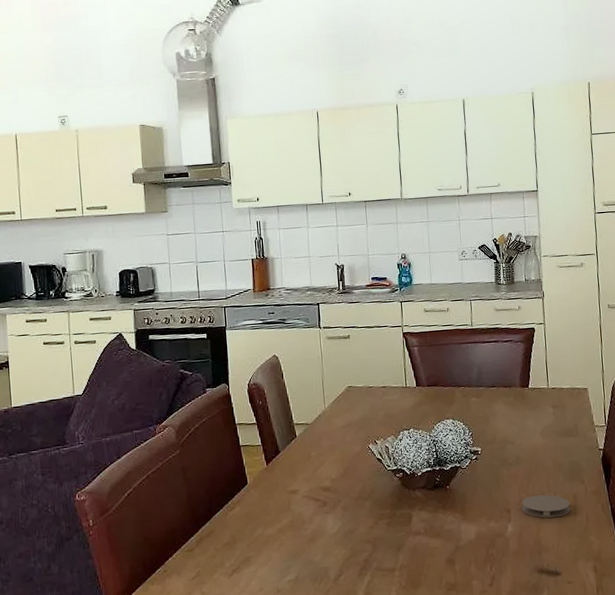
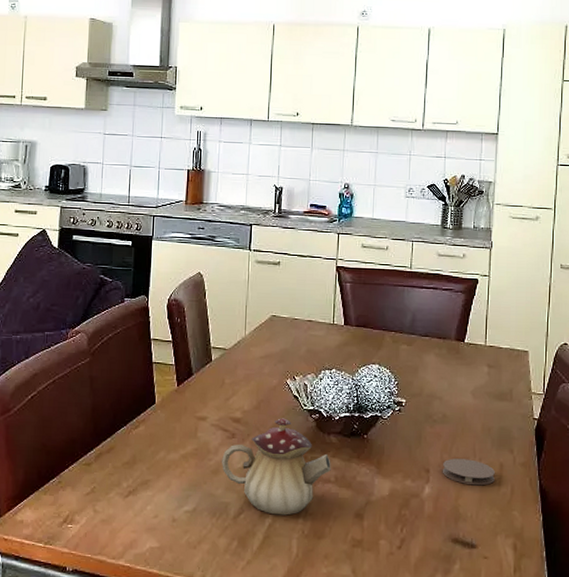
teapot: none [317,481,420,572] -> present [222,418,331,515]

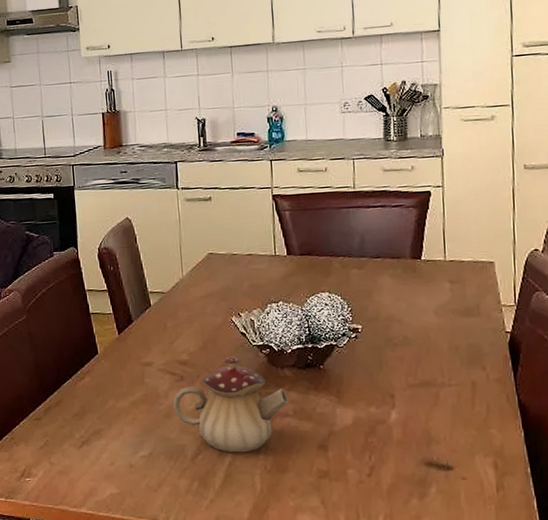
coaster: present [442,458,495,486] -> none [408,380,467,407]

